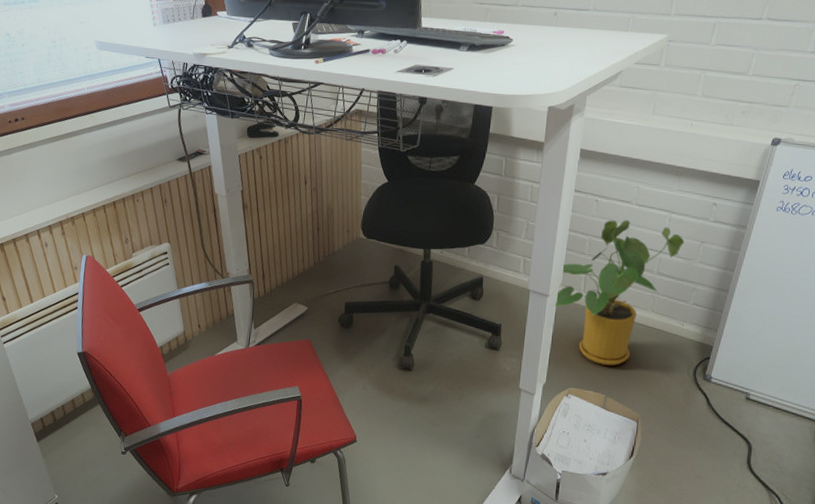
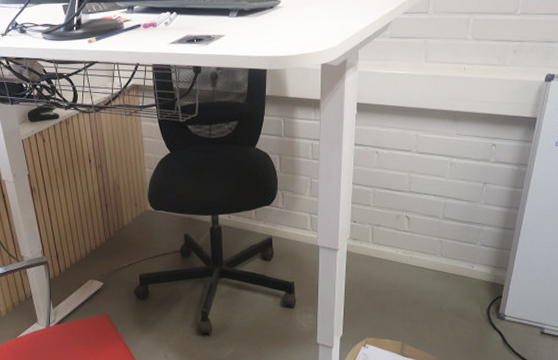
house plant: present [553,220,684,366] -> none [343,169,467,313]

